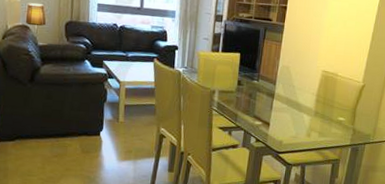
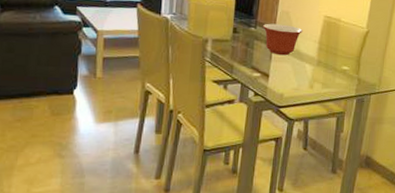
mixing bowl: none [265,77,302,107] -> present [263,23,304,56]

